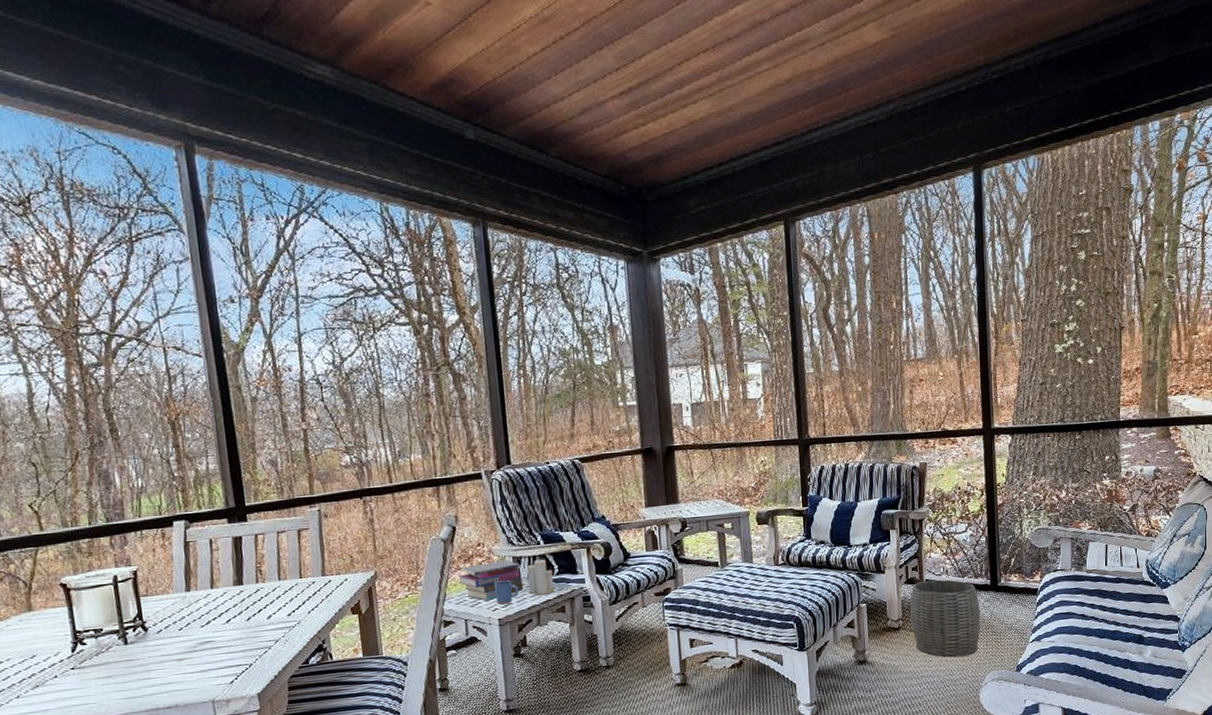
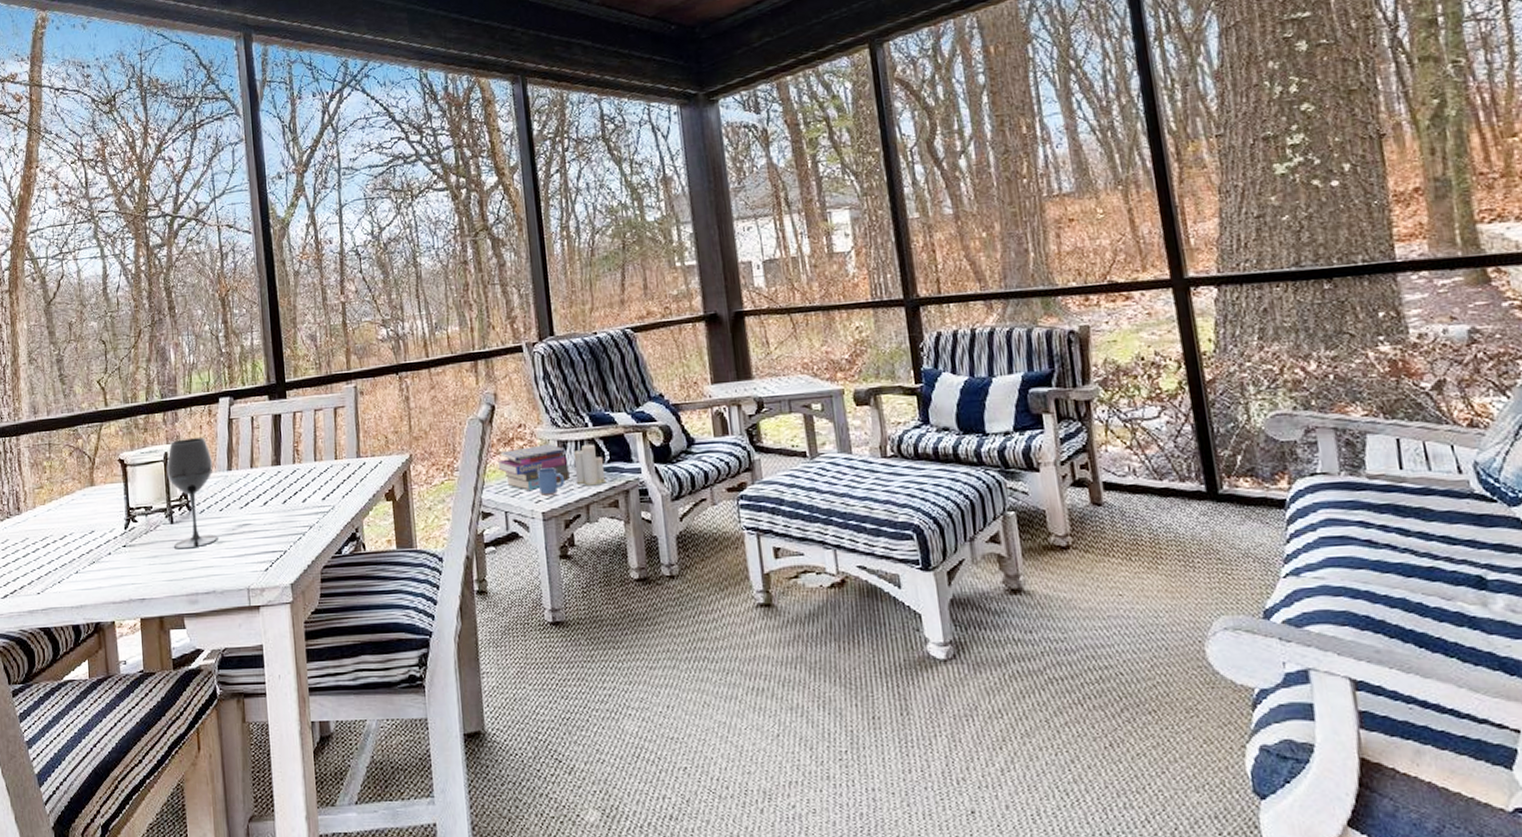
wineglass: none [116,560,179,669] -> present [166,437,218,549]
woven basket: present [910,579,981,657] -> none [1080,482,1197,593]

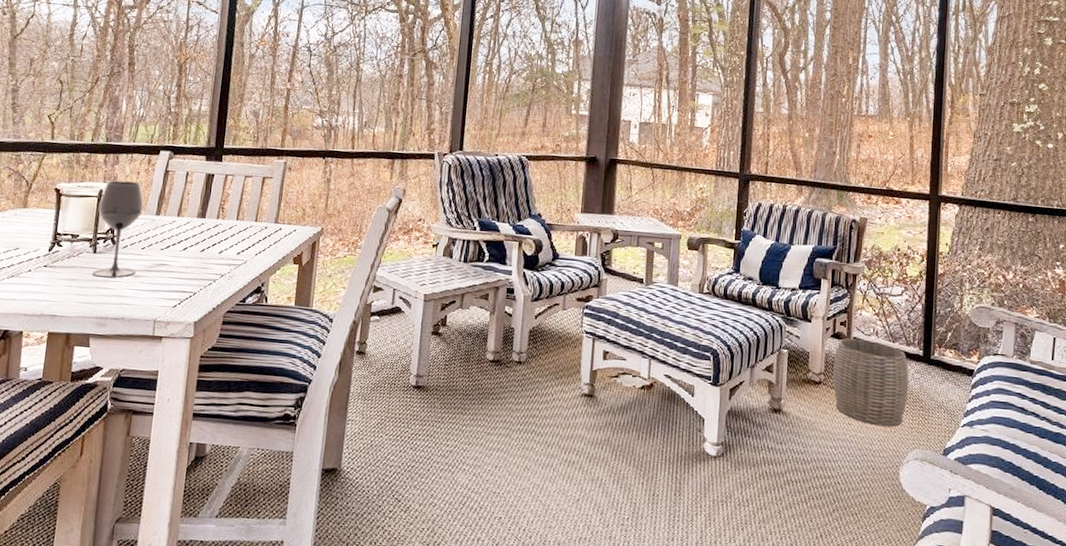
books: present [497,444,570,491] -> none [394,238,454,275]
mug: present [536,467,564,495] -> none [426,258,448,281]
candle: present [573,442,606,486] -> none [457,243,484,279]
woven basket: none [1080,482,1197,593] -> present [833,338,909,427]

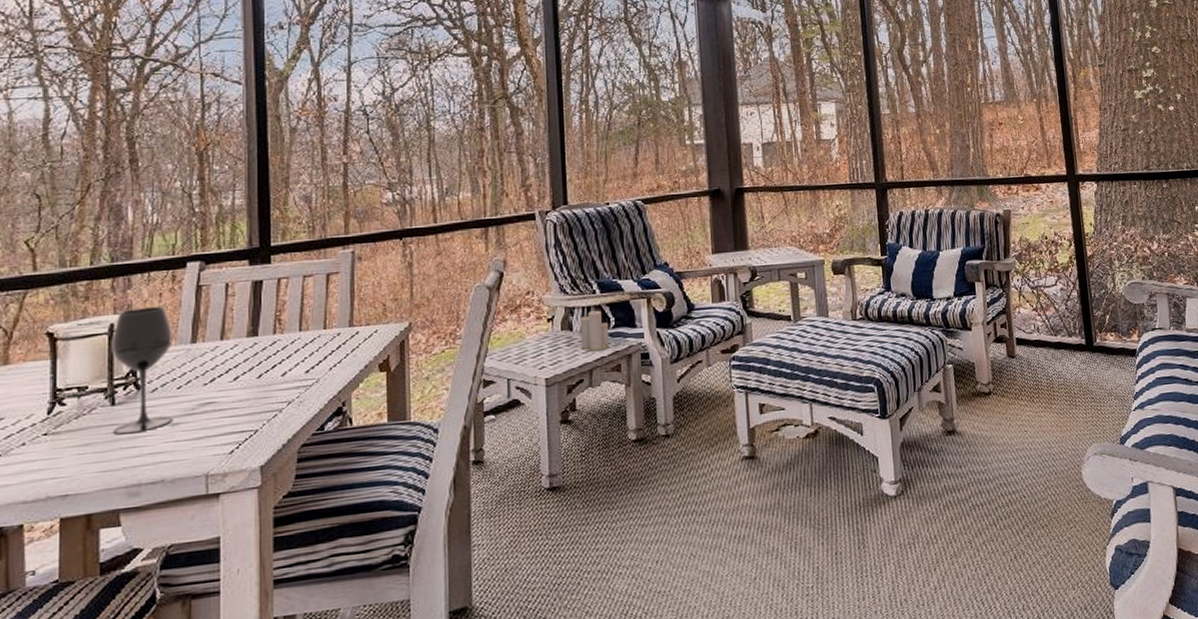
candle: none [457,243,484,279] -> present [580,309,610,352]
woven basket: present [833,338,909,427] -> none [1000,338,1079,427]

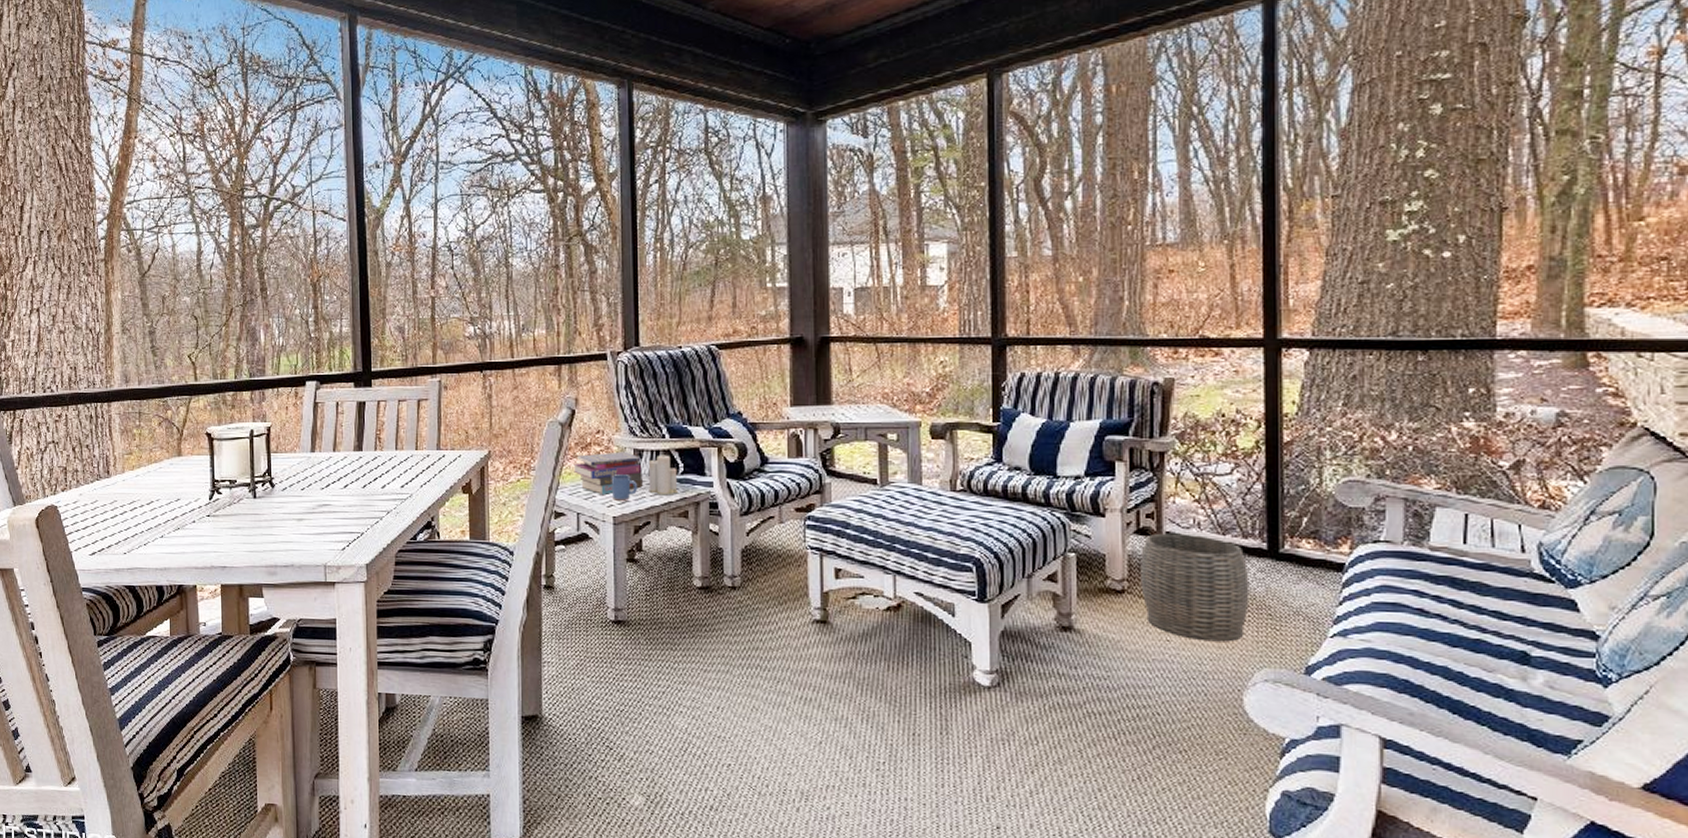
wineglass: present [111,306,173,435] -> none [252,418,299,523]
books: none [503,310,575,357] -> present [573,451,643,495]
mug: none [542,334,569,362] -> present [611,474,637,501]
woven basket: none [1000,338,1079,427] -> present [1140,533,1250,642]

